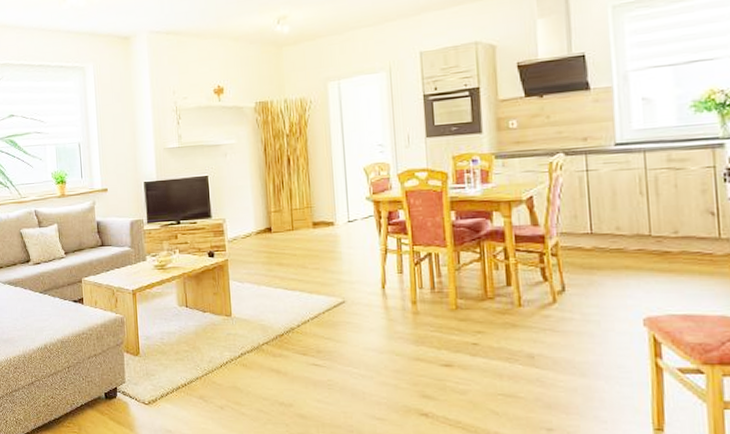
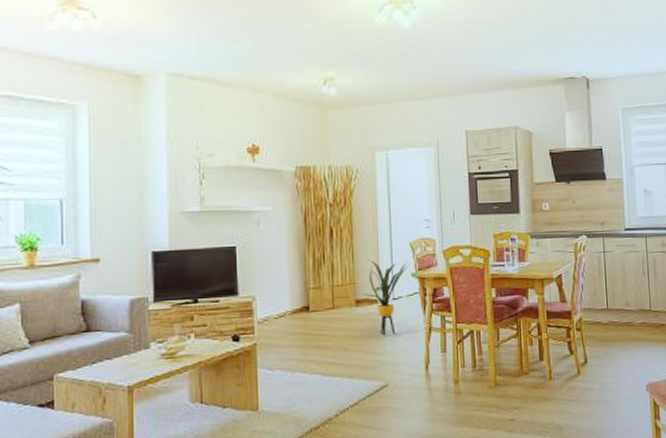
house plant: none [319,185,364,256] -> present [363,260,409,336]

